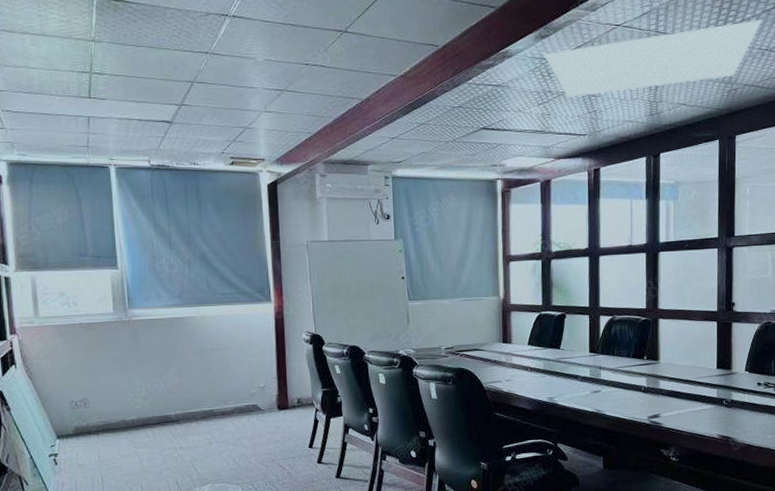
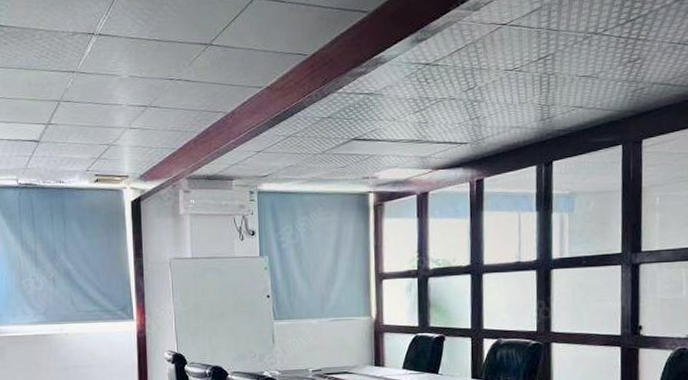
light panel: present [544,20,762,97] -> none [421,11,673,104]

